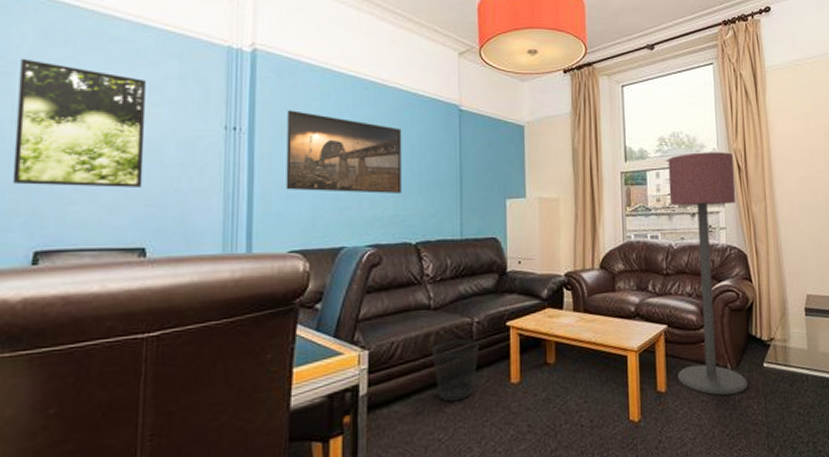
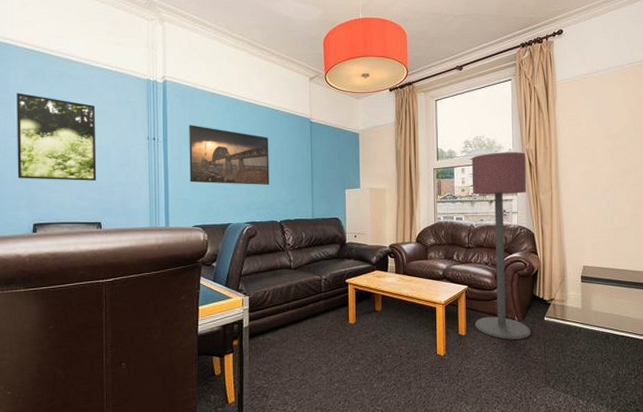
wastebasket: present [432,339,479,402] -> none [292,291,326,334]

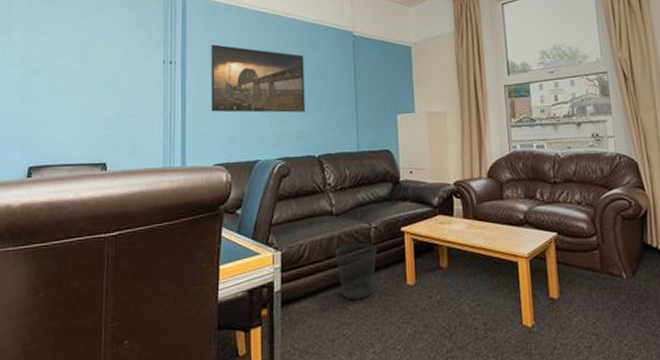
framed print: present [16,92,97,181] -> none [13,16,105,115]
wastebasket: none [292,291,326,334] -> present [335,243,377,300]
floor lamp: present [471,152,531,340] -> none [550,61,646,304]

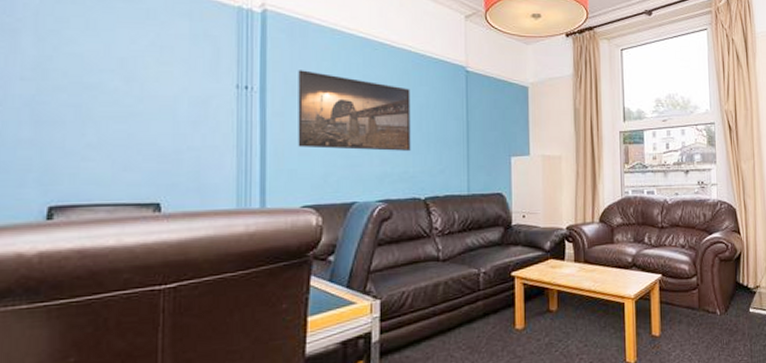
wastebasket: present [335,243,377,300] -> none [441,288,485,347]

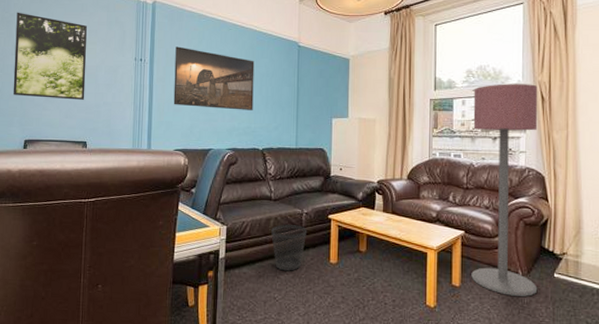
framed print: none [23,16,157,144] -> present [13,12,87,100]
wastebasket: none [441,288,485,347] -> present [271,224,306,271]
floor lamp: none [664,113,735,338] -> present [471,84,538,297]

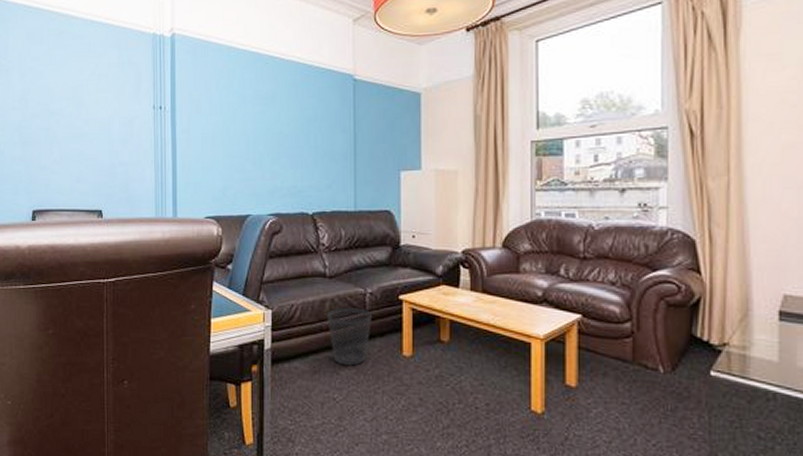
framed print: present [13,12,87,100] -> none [15,57,97,160]
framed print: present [173,46,255,110] -> none [201,88,299,165]
floor lamp: present [471,84,538,297] -> none [592,114,687,401]

